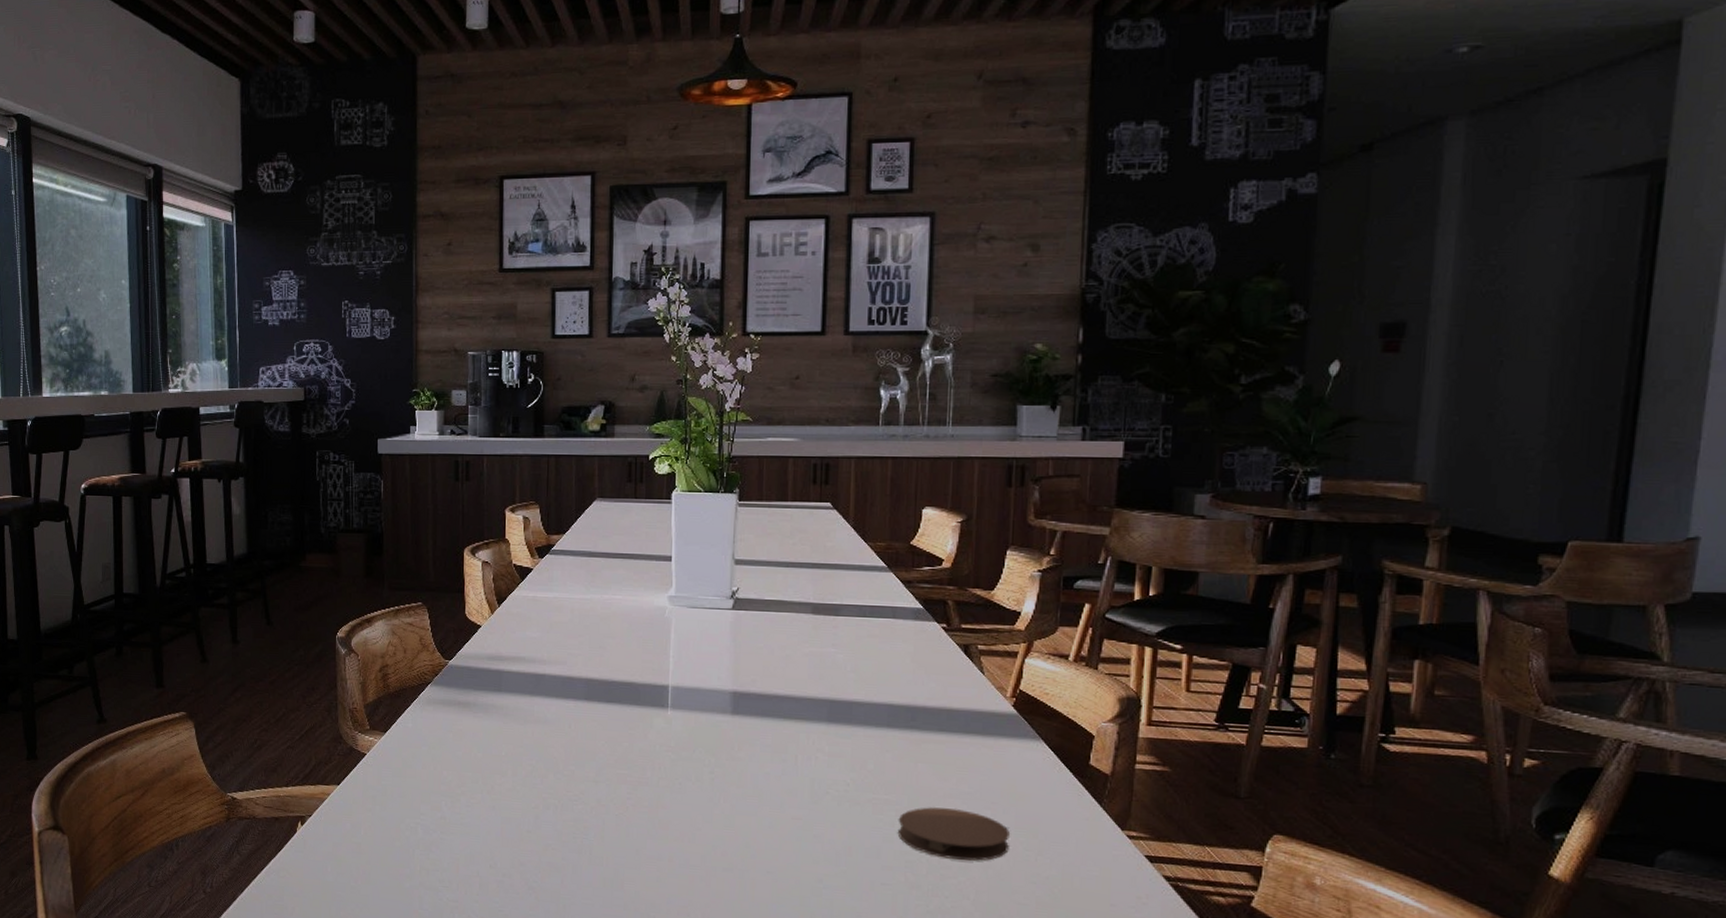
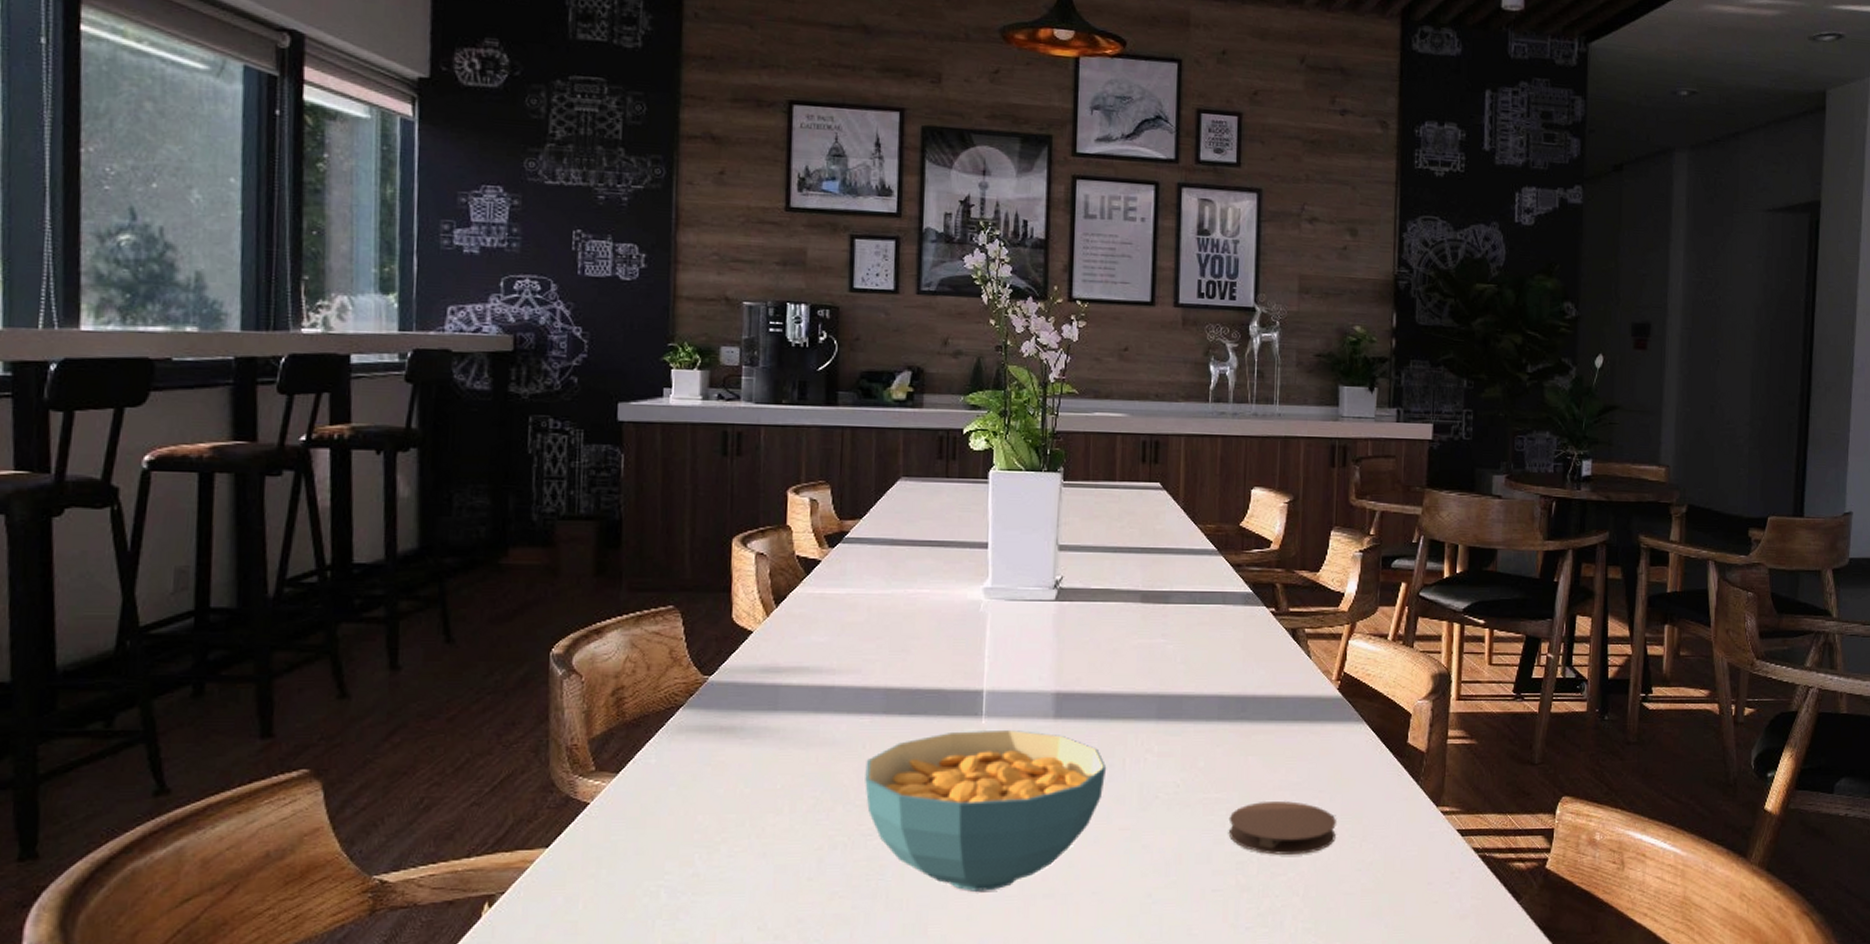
cereal bowl: none [571,719,780,859] -> present [865,729,1107,891]

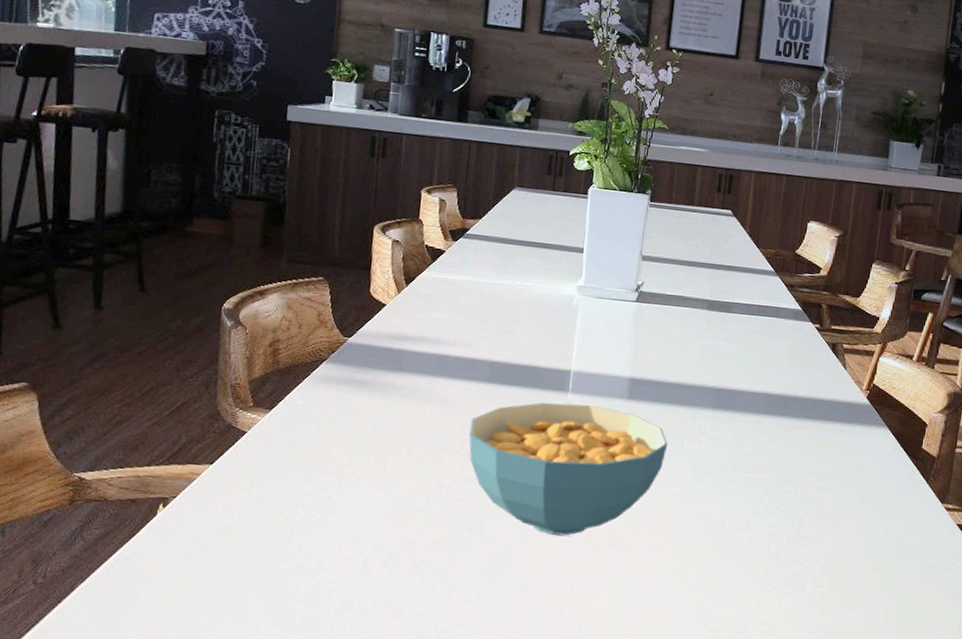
coaster: present [1228,801,1336,855] -> none [764,485,856,532]

